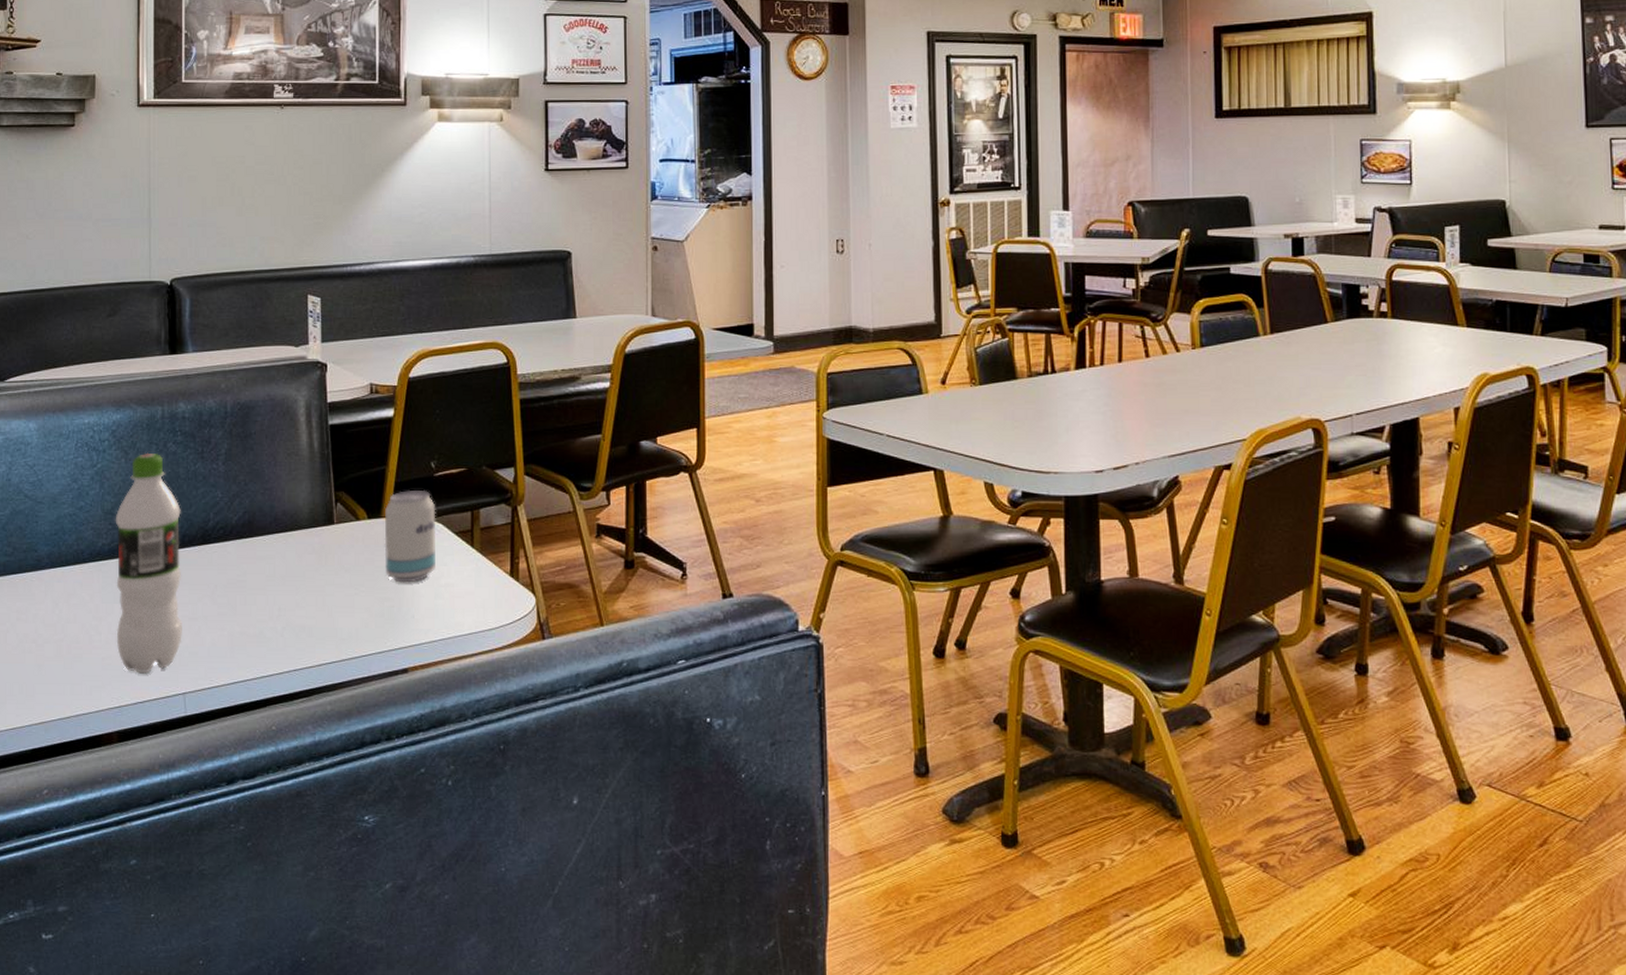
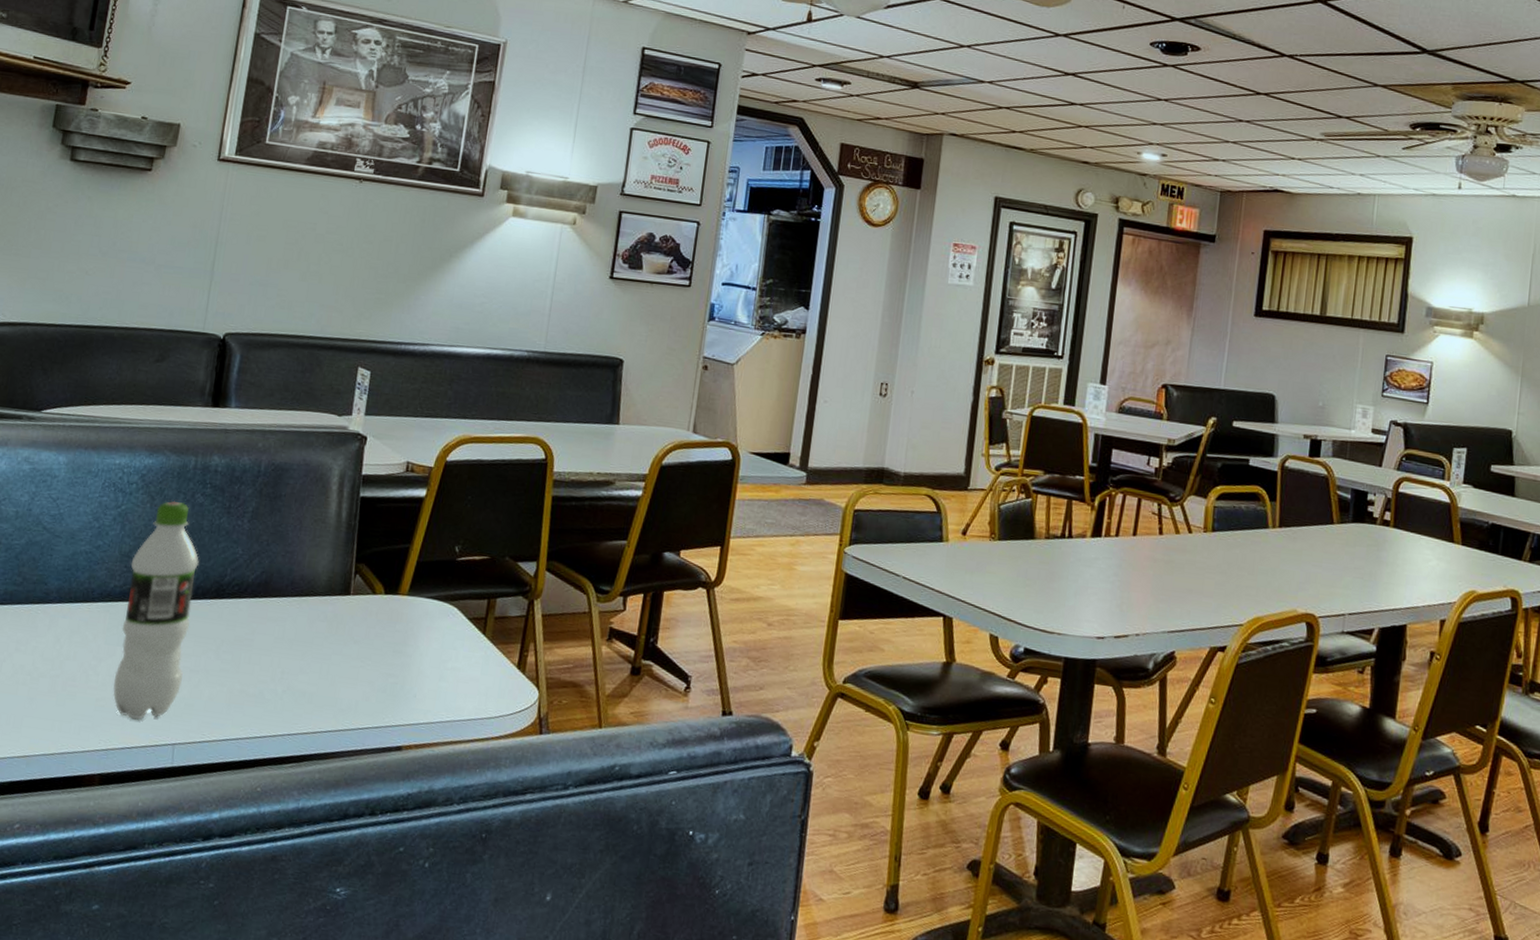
beverage can: present [384,490,436,583] -> none [394,571,454,662]

